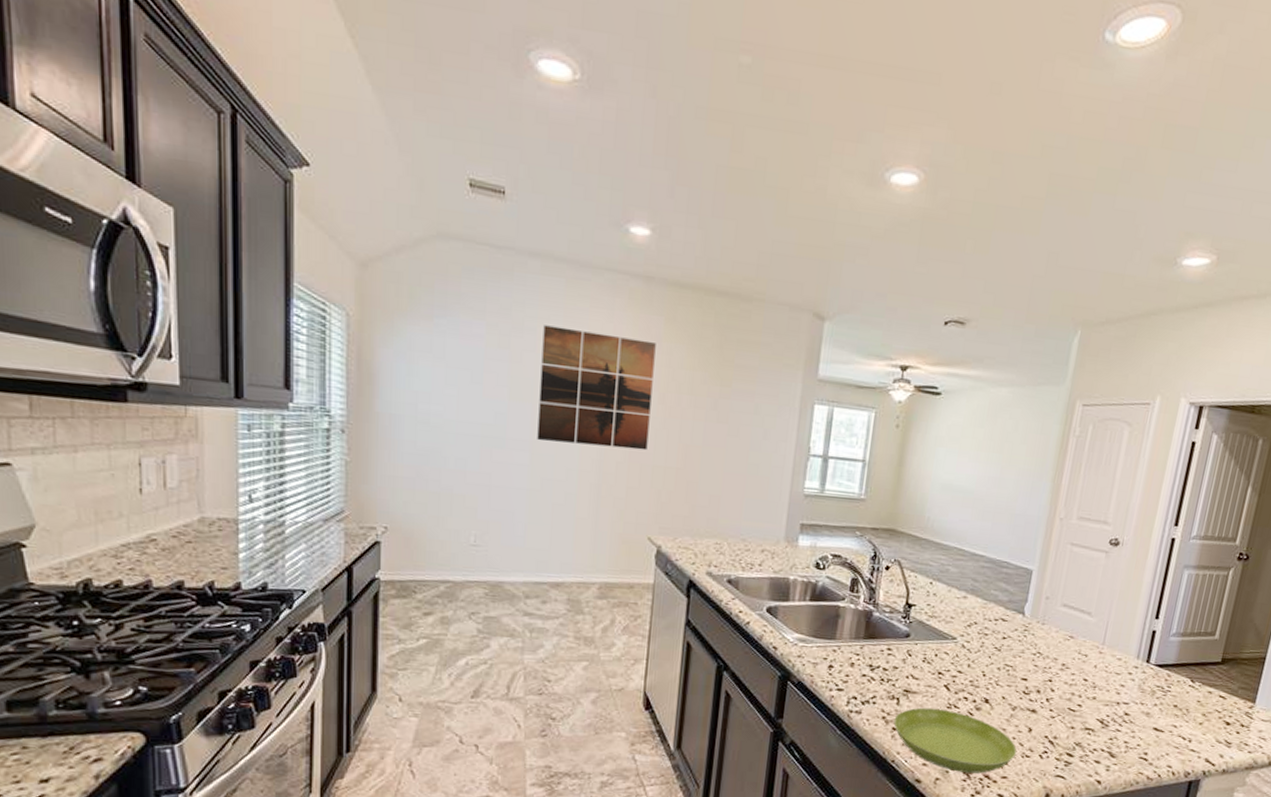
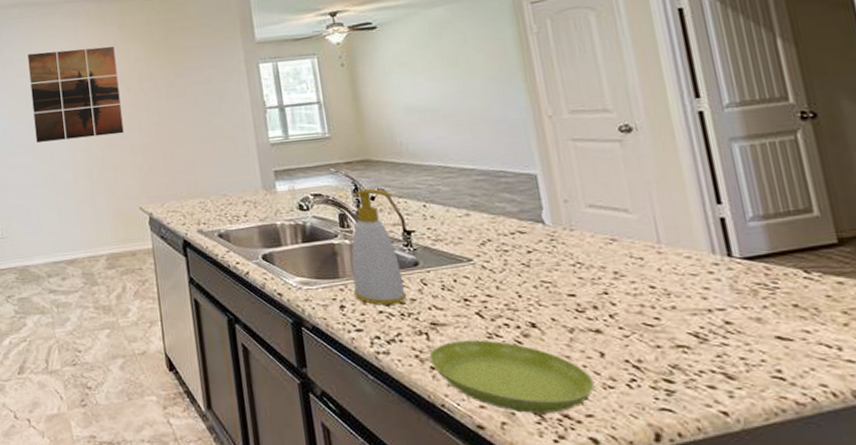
soap bottle: none [844,557,906,670] -> present [351,188,407,305]

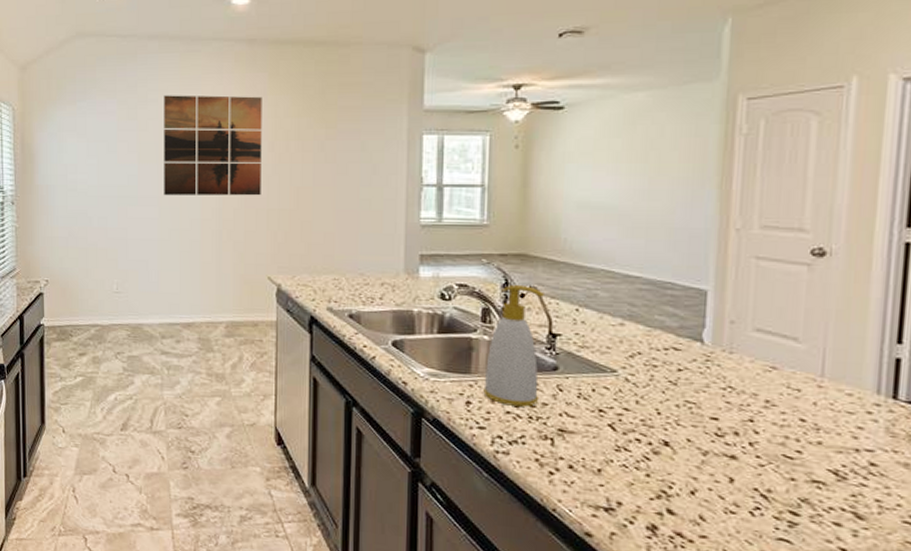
saucer: present [429,340,595,413] -> none [550,449,716,531]

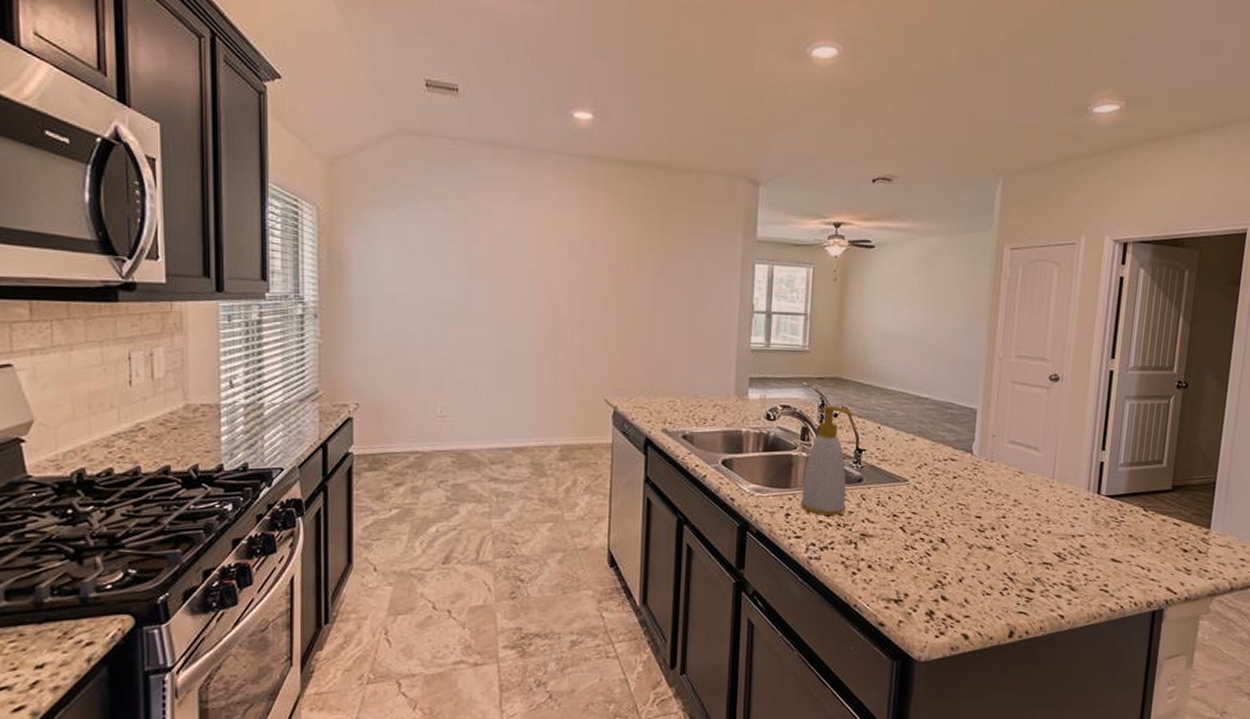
wall art: present [164,95,262,196] -> none [496,207,603,317]

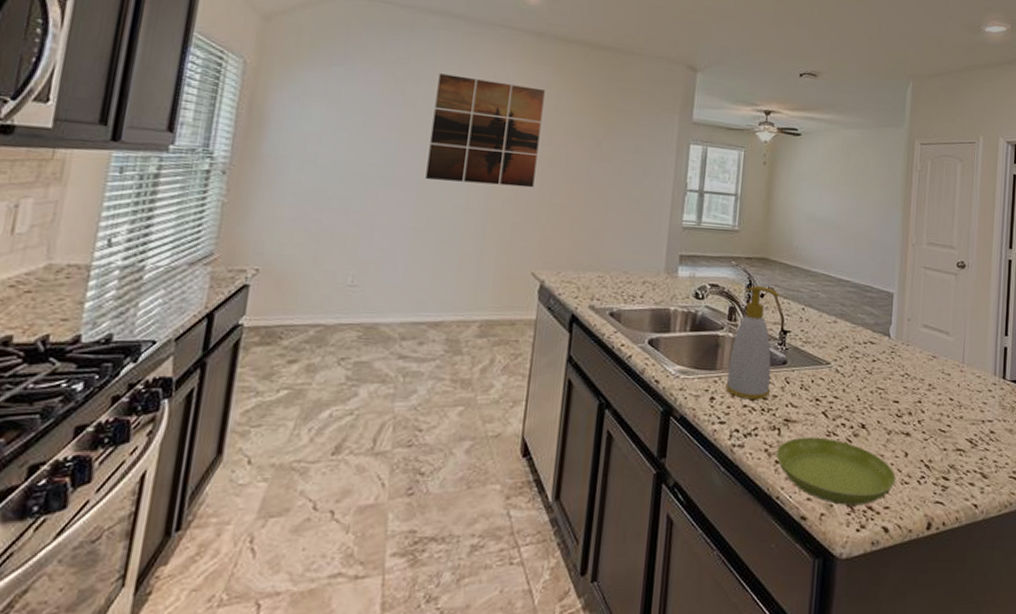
wall art: none [496,207,603,317] -> present [425,73,545,188]
saucer: none [853,550,977,614] -> present [776,437,896,505]

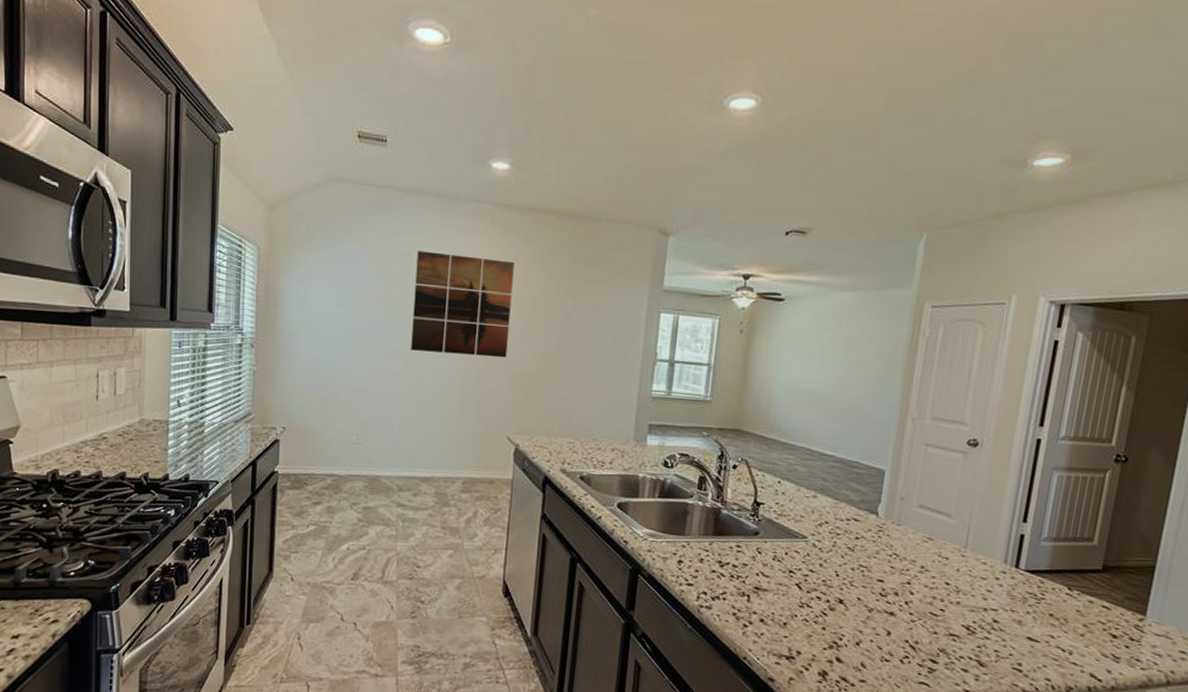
soap bottle: present [725,285,779,400] -> none [694,456,753,567]
saucer: present [776,437,896,505] -> none [744,605,875,676]

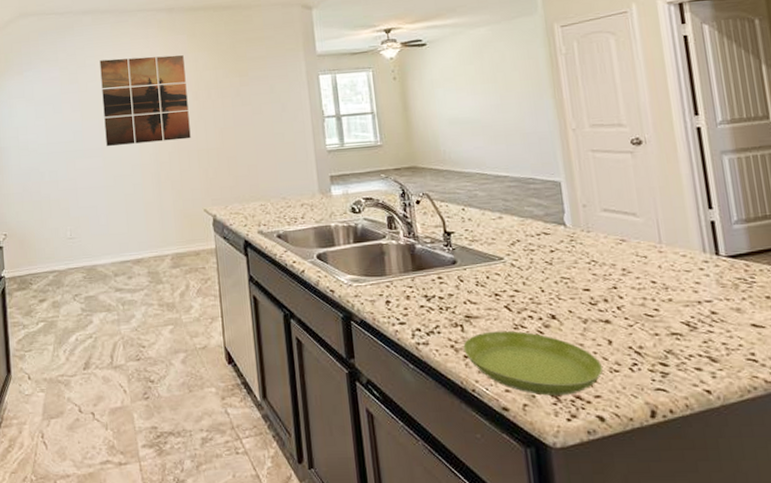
saucer: none [744,605,875,676] -> present [463,330,603,396]

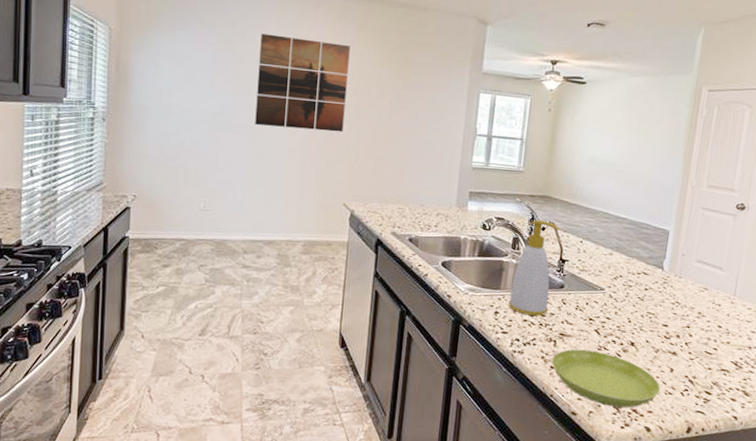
soap bottle: none [397,193,446,300] -> present [508,219,559,316]

